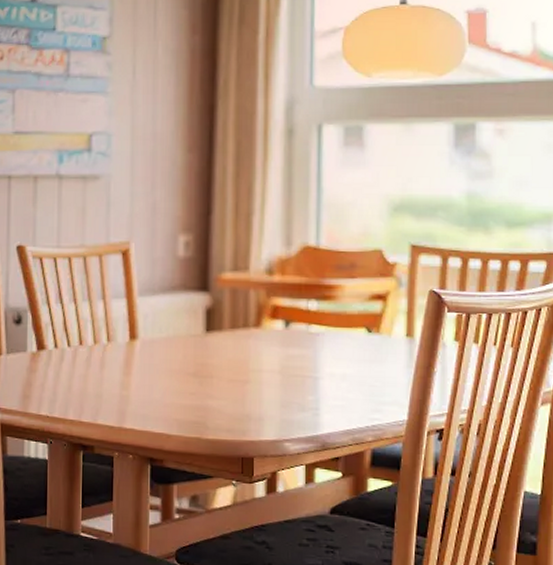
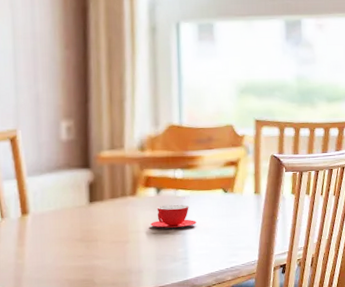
teacup: none [276,341,332,370] -> present [150,204,196,228]

